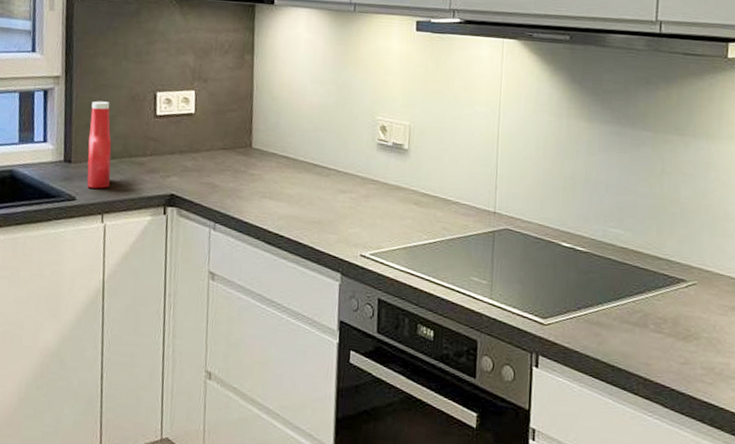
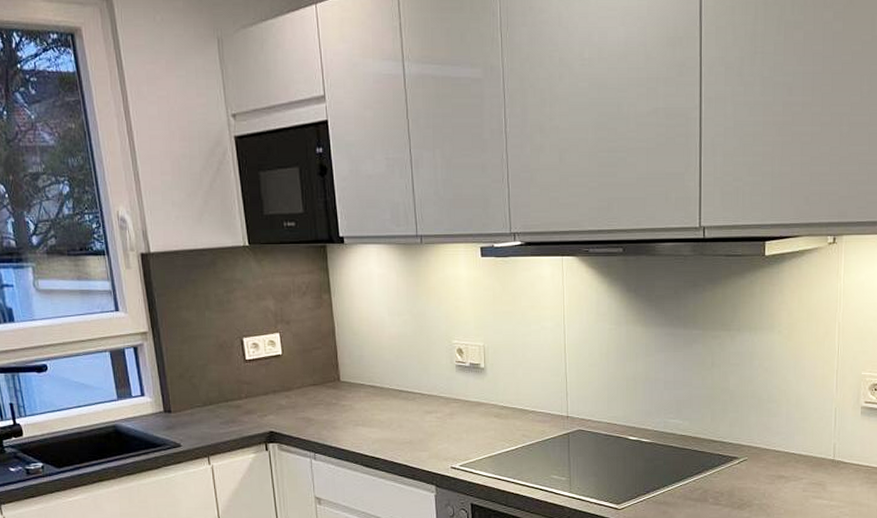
ketchup bottle: present [87,101,112,189] -> none [182,352,212,434]

